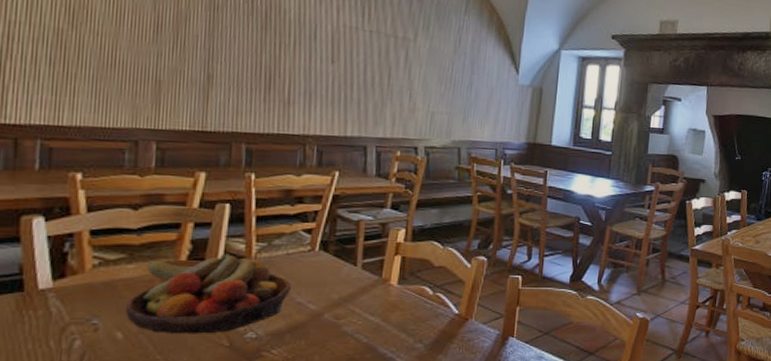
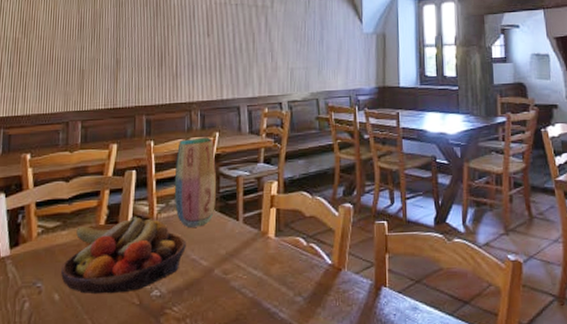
vase: none [278,175,333,270] -> present [174,137,217,228]

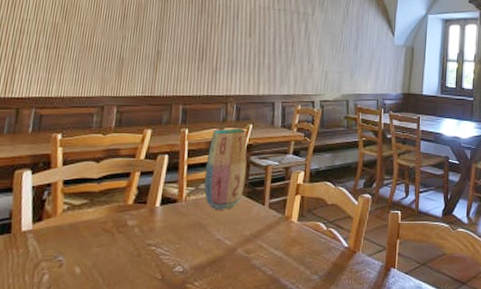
fruit bowl: present [61,216,186,295] -> none [84,197,212,269]

